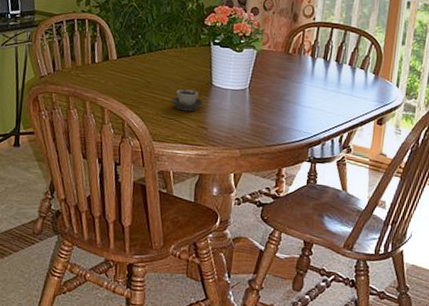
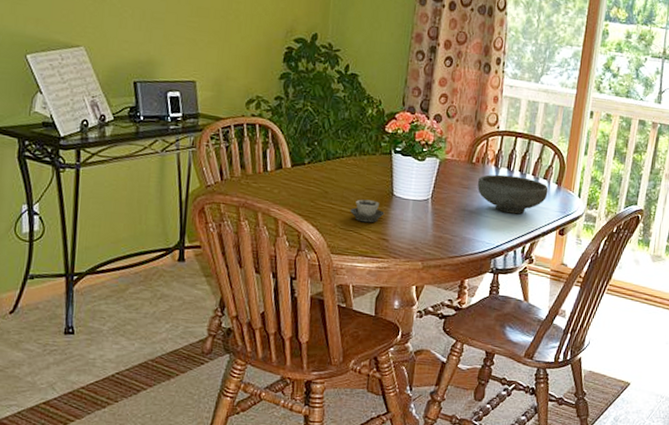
bowl: none [294,64,366,104] -> present [478,174,549,214]

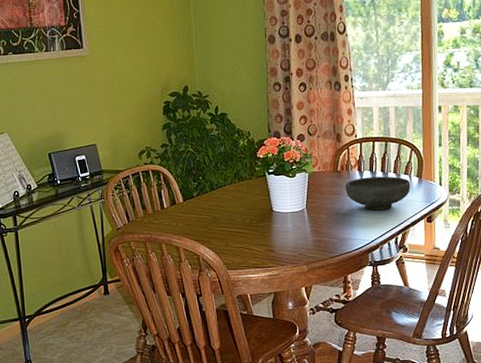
cup: present [350,199,385,223] -> none [238,218,268,239]

